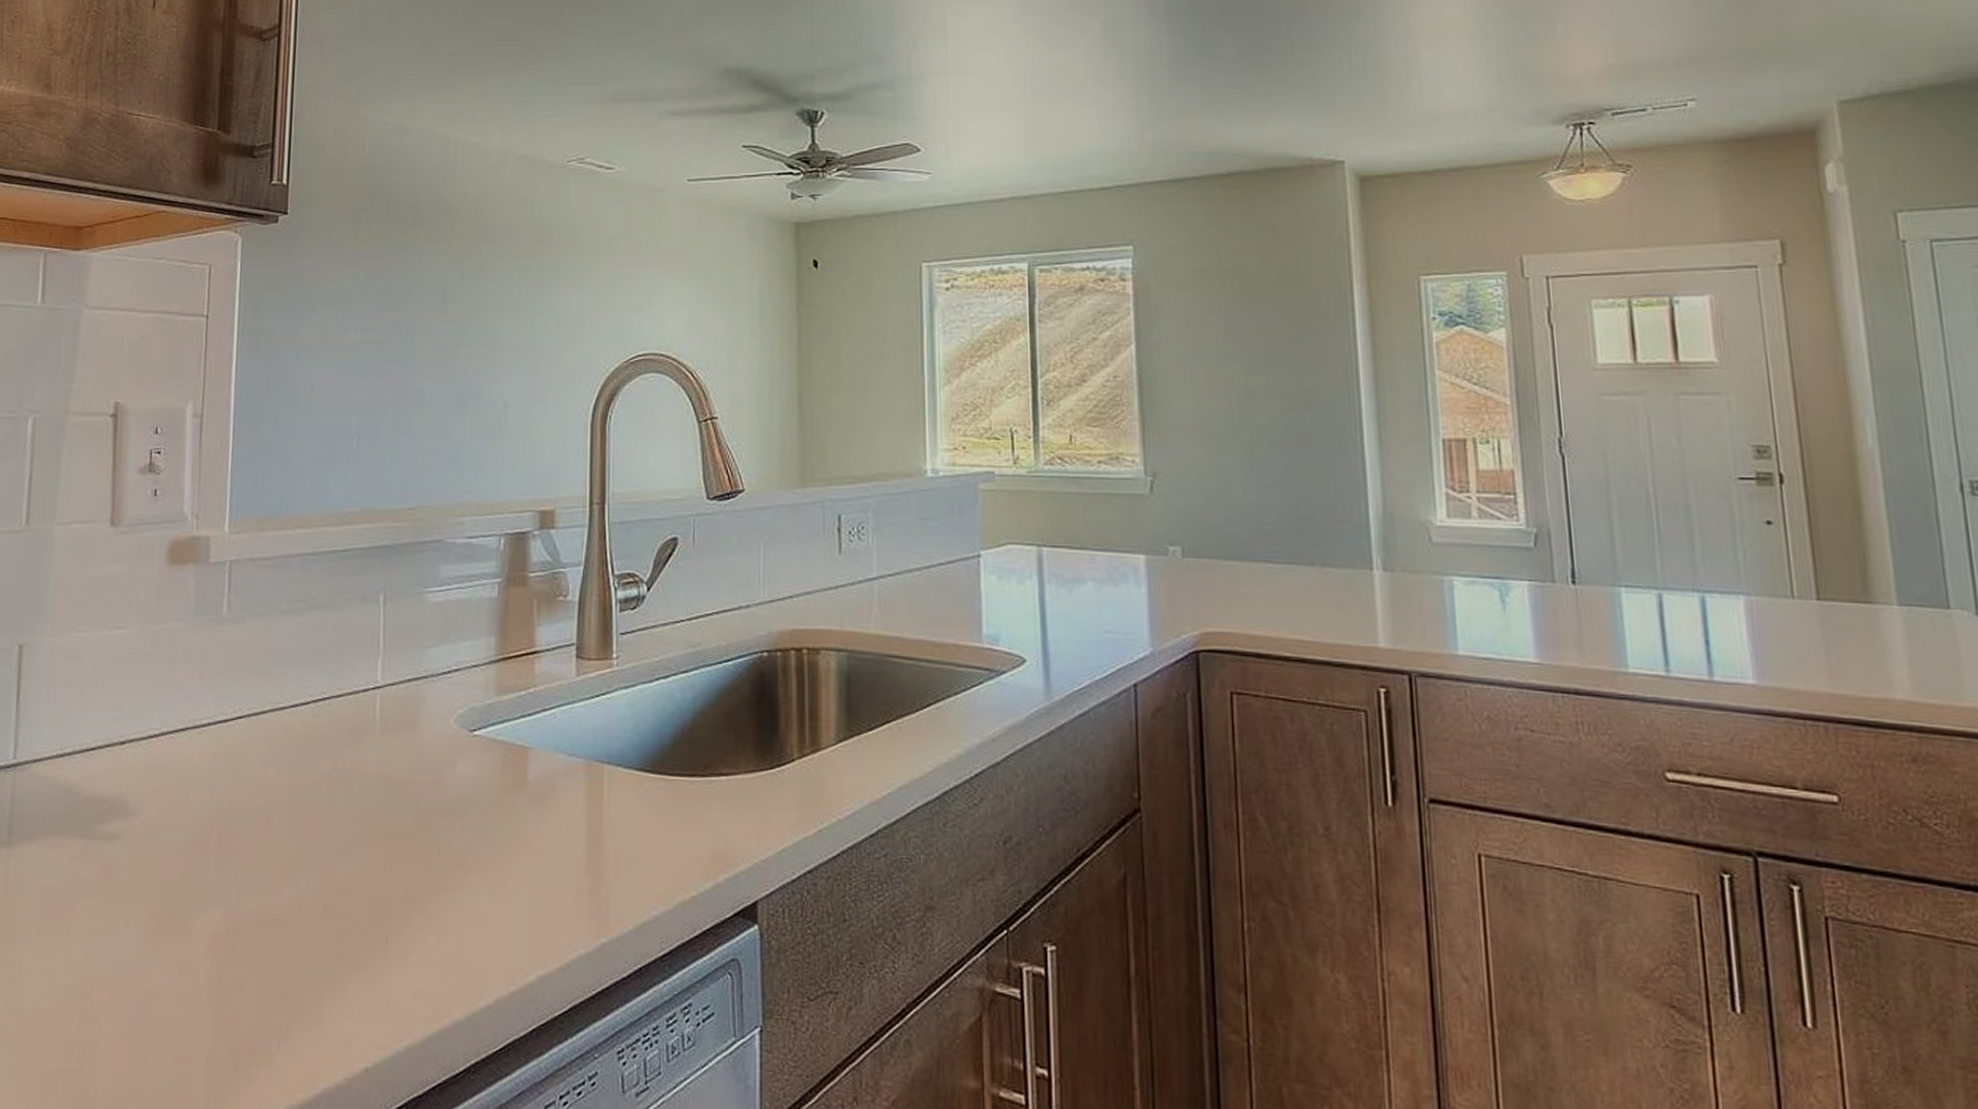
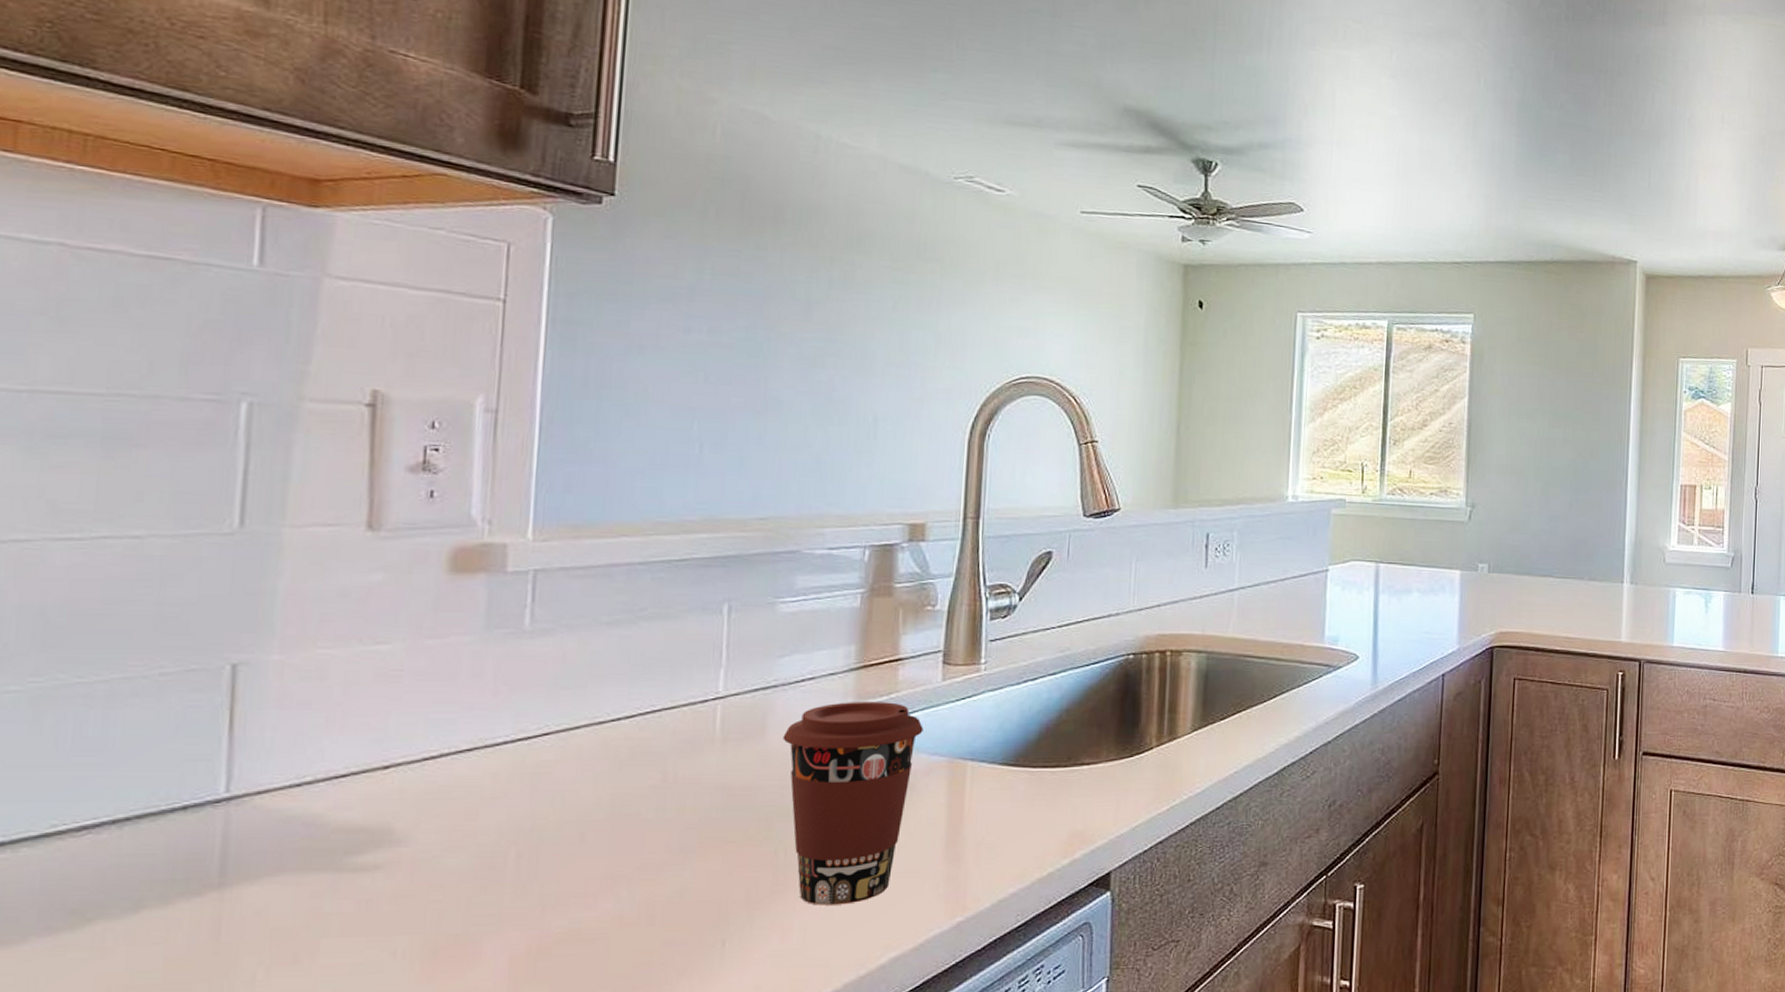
coffee cup: none [433,695,561,913] -> present [782,702,923,906]

